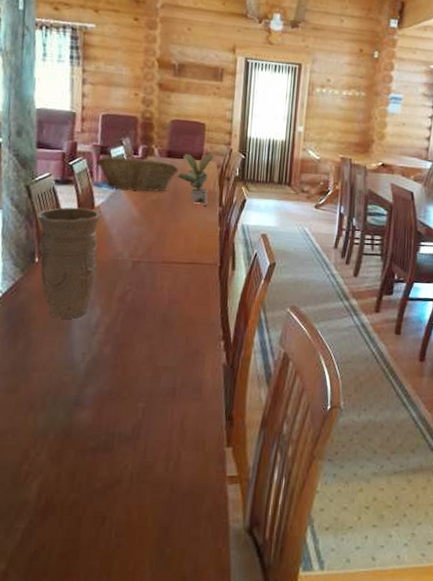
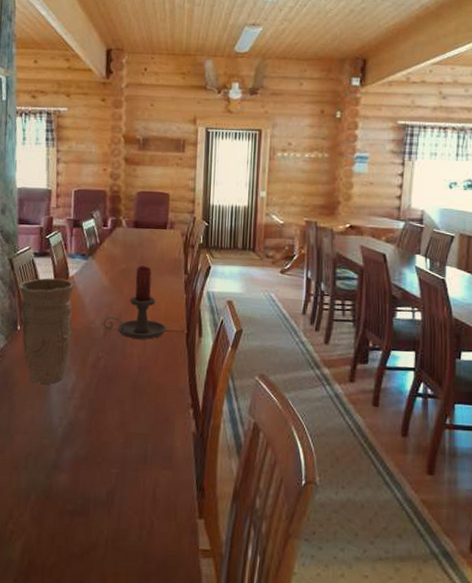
fruit basket: present [96,156,179,192] -> none [70,229,145,262]
candle holder: none [131,197,199,272] -> present [103,266,167,339]
potted plant: present [177,154,215,206] -> none [144,223,179,274]

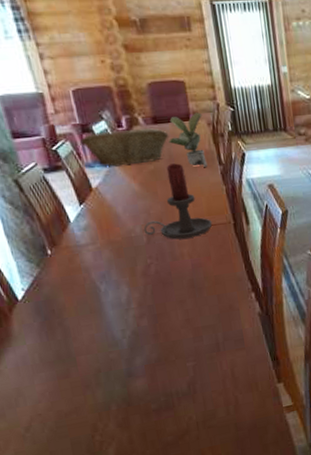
vase: present [19,277,74,384] -> none [35,191,116,303]
fruit basket: none [70,229,145,262] -> present [80,128,169,167]
potted plant: none [144,223,179,274] -> present [168,112,208,167]

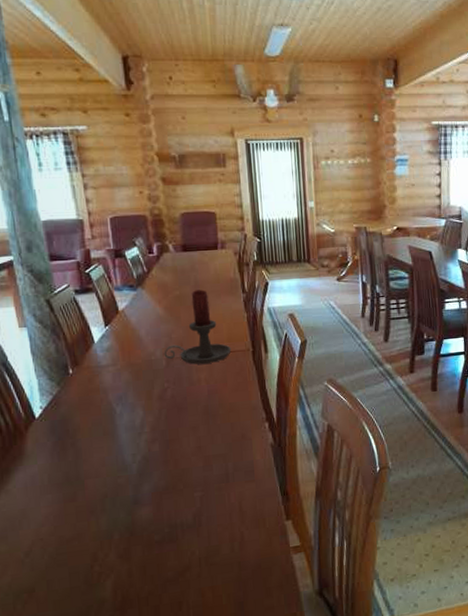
fruit basket: present [80,128,169,167] -> none [112,255,197,291]
potted plant: present [168,112,208,167] -> none [196,242,231,294]

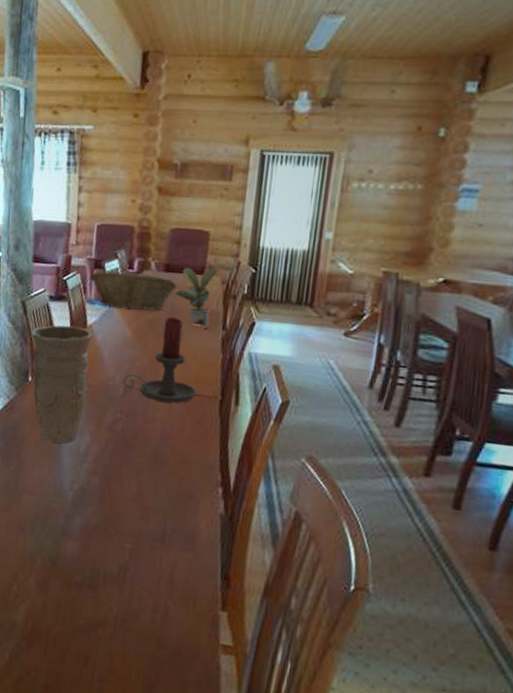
vase: none [63,313,133,425] -> present [31,325,93,444]
fruit basket: none [112,255,197,291] -> present [90,270,177,311]
potted plant: none [196,242,231,294] -> present [175,267,219,328]

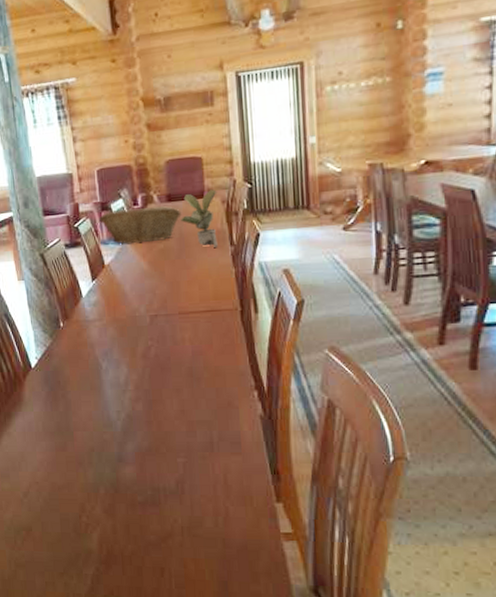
vase: present [31,325,93,444] -> none [55,268,118,379]
candle holder: present [123,317,197,403] -> none [148,242,218,323]

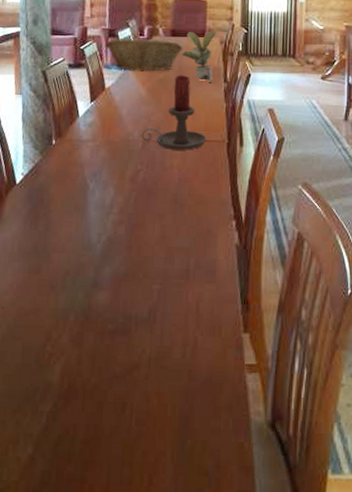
candle holder: none [148,242,218,323] -> present [141,75,207,150]

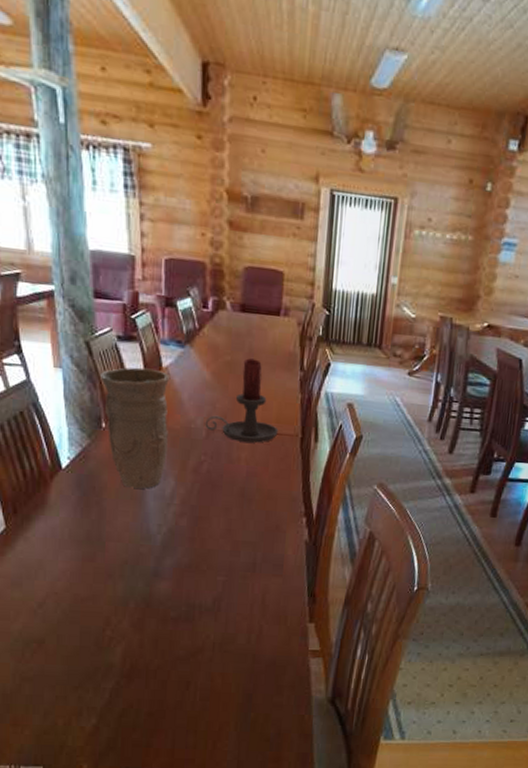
vase: none [53,89,111,199] -> present [100,367,169,489]
fruit basket: present [105,38,183,72] -> none [161,309,254,352]
potted plant: present [182,30,217,82] -> none [252,308,295,370]

